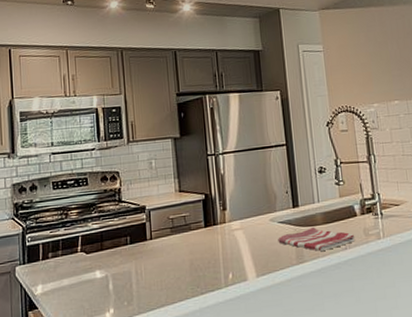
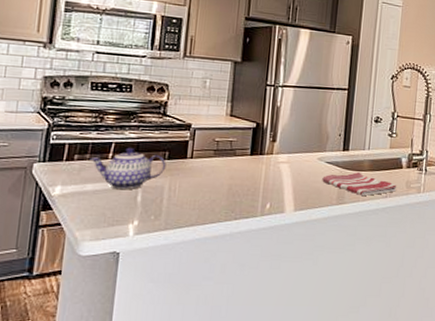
teapot: none [62,237,130,281] -> present [90,147,166,190]

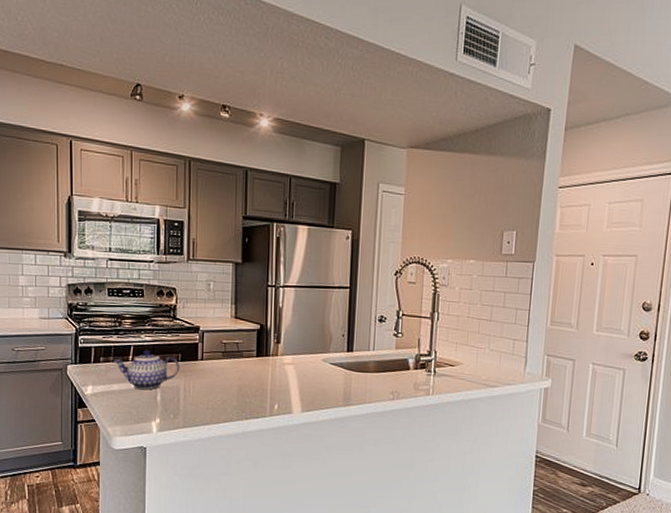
dish towel: present [322,172,397,196] -> none [327,374,405,398]

